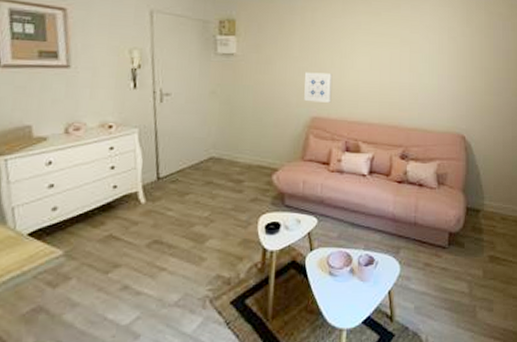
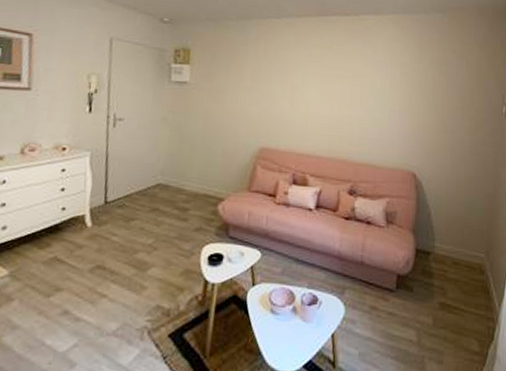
wall art: present [304,72,333,103] -> none [253,102,283,134]

